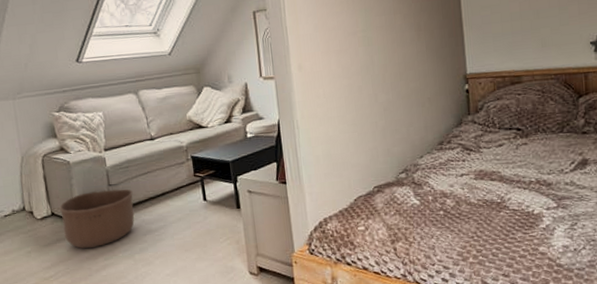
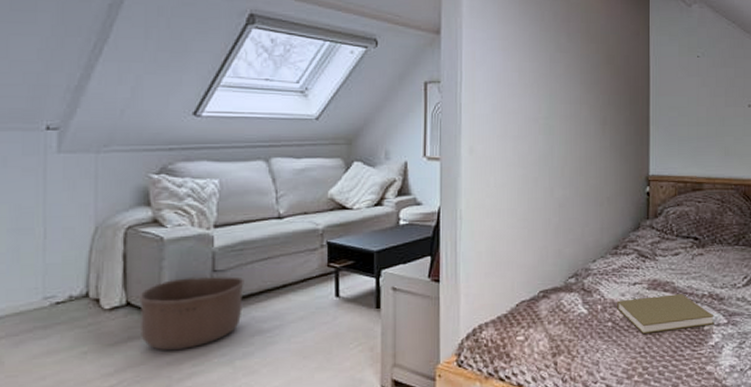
book: none [446,182,544,221] -> present [616,294,714,335]

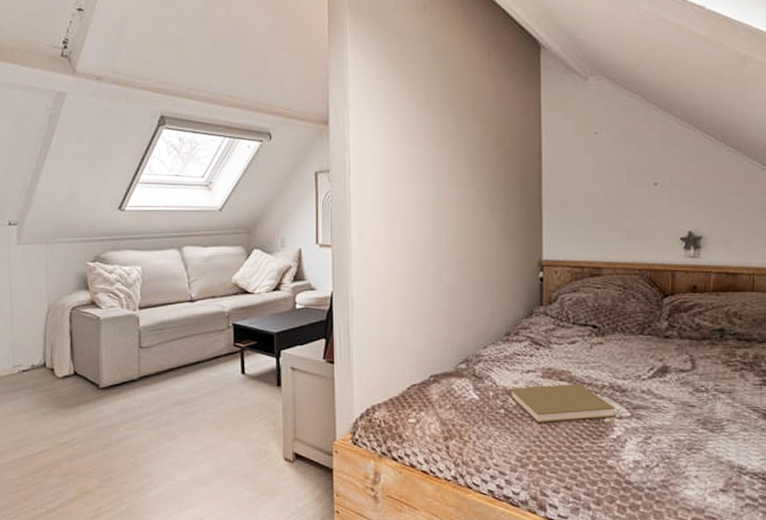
basket: present [139,276,244,351] -> none [83,353,165,415]

